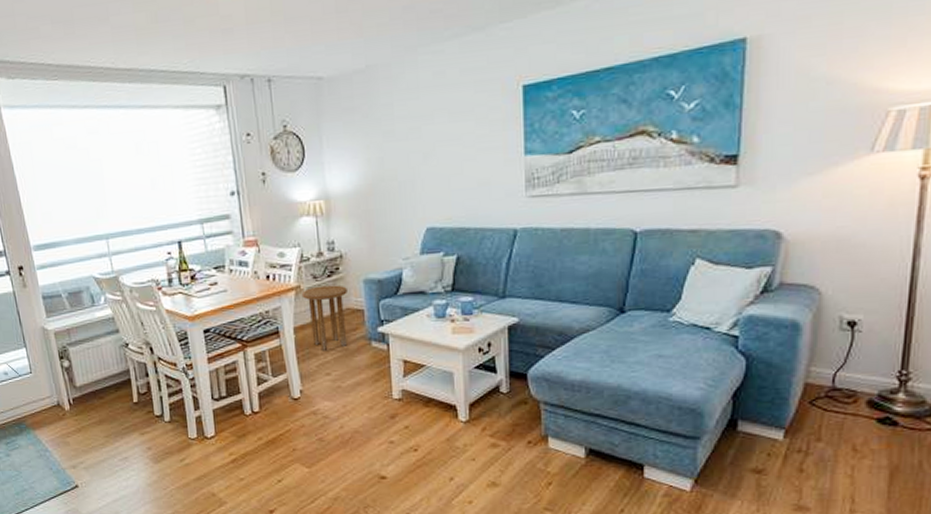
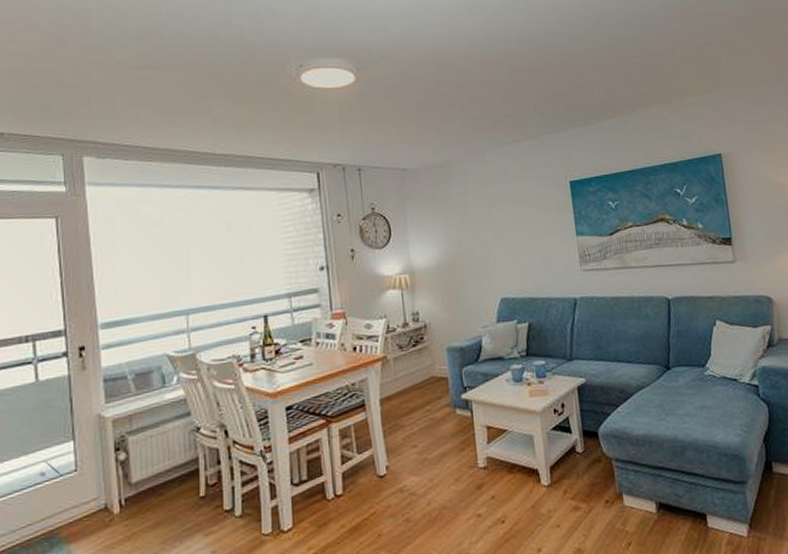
side table: present [301,285,348,352] -> none [388,354,433,423]

